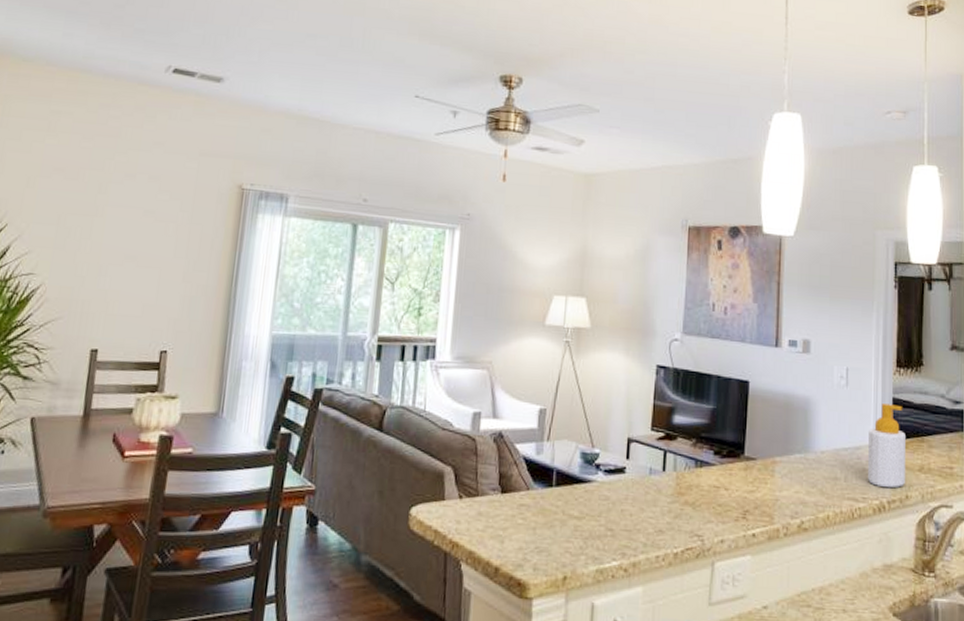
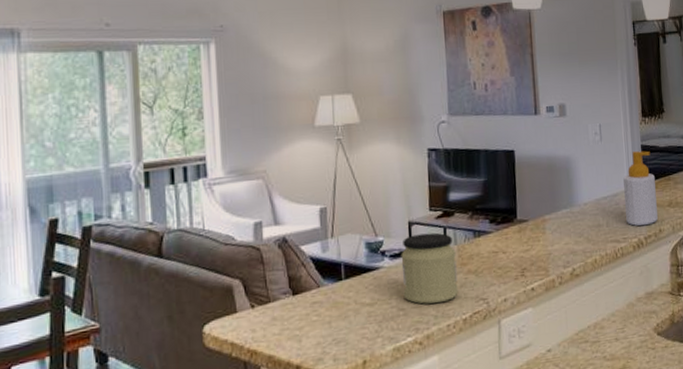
jar: none [613,452,674,531] -> present [401,232,458,304]

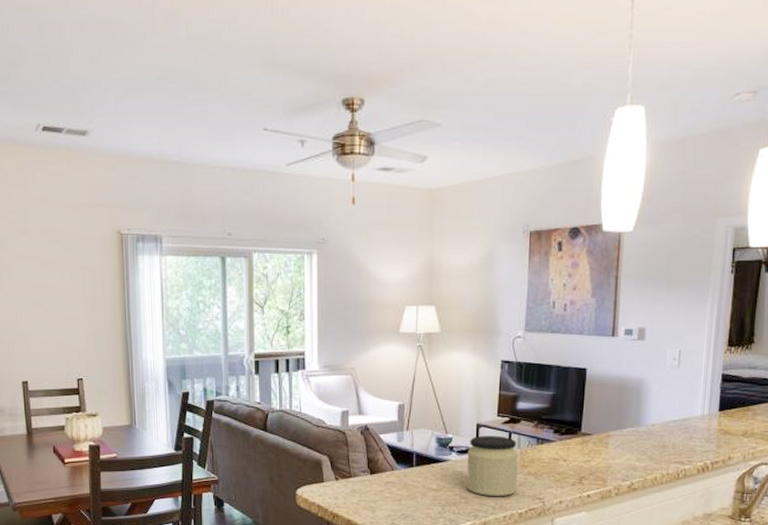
soap bottle: present [623,151,659,226] -> none [694,380,732,452]

